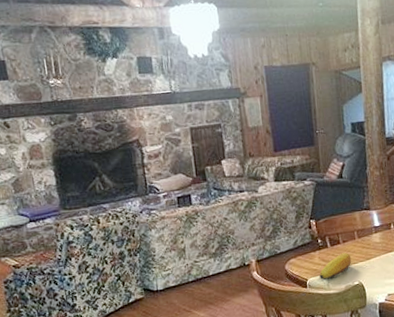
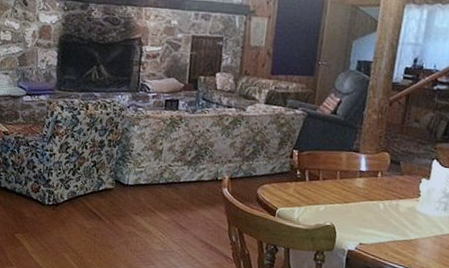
fruit: present [319,252,352,280] -> none [291,189,329,214]

